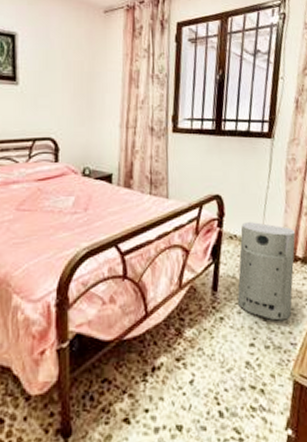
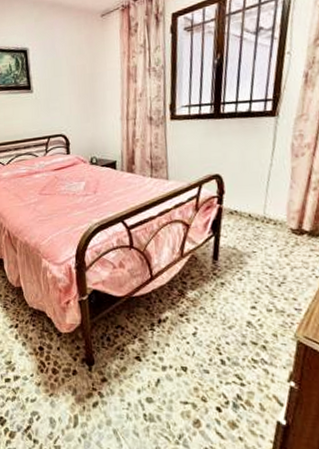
air purifier: present [237,222,295,321] -> none [238,198,302,288]

